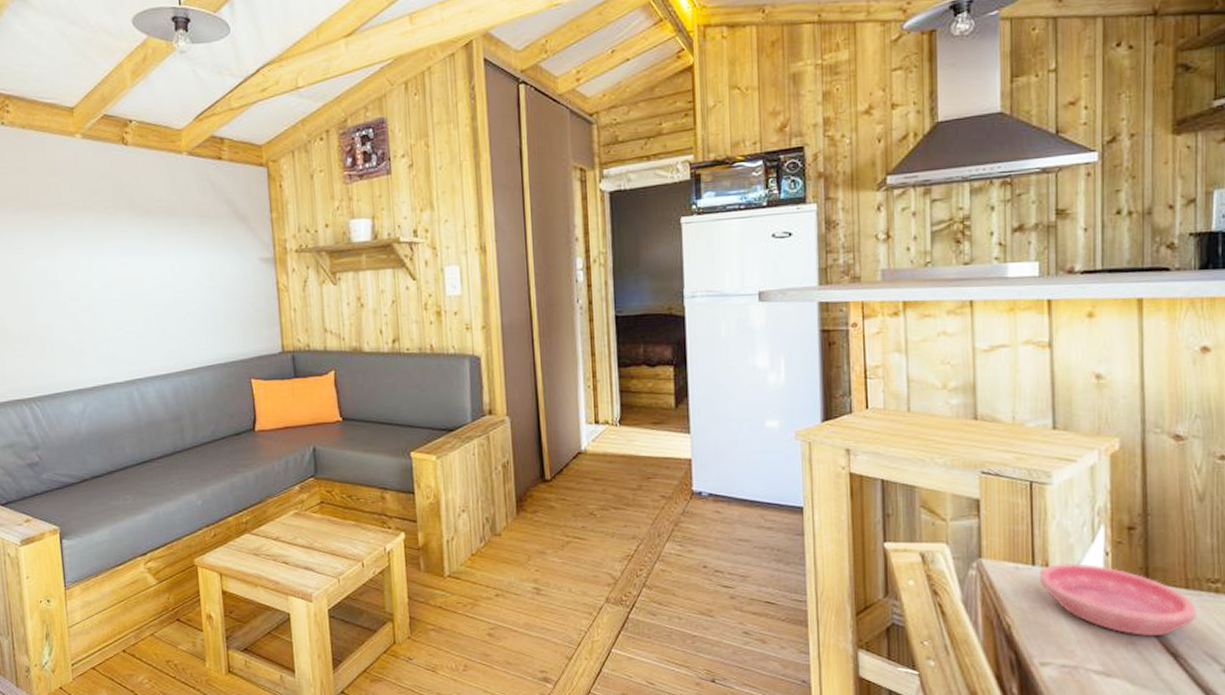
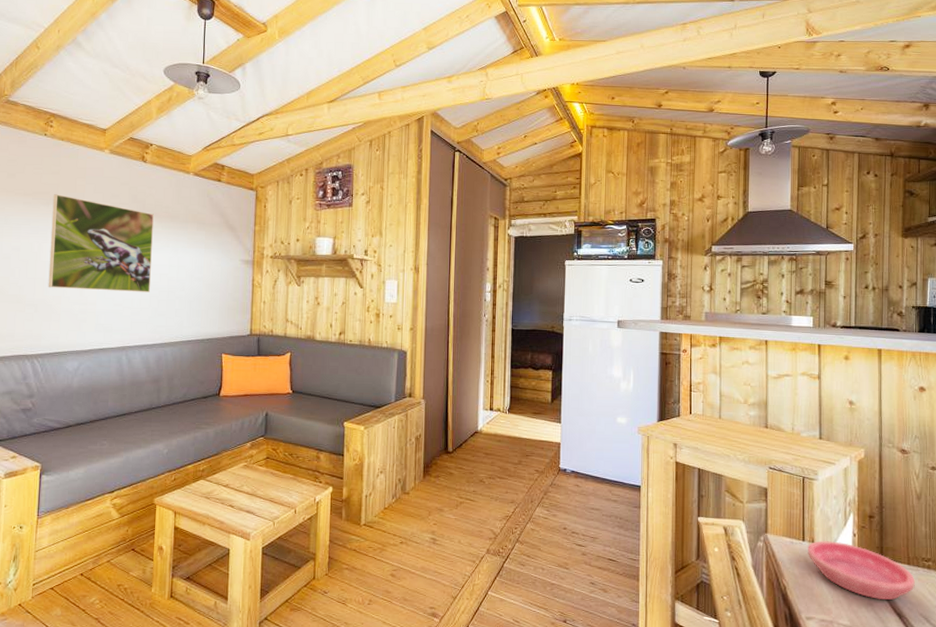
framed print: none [23,197,154,316] -> present [48,194,154,292]

